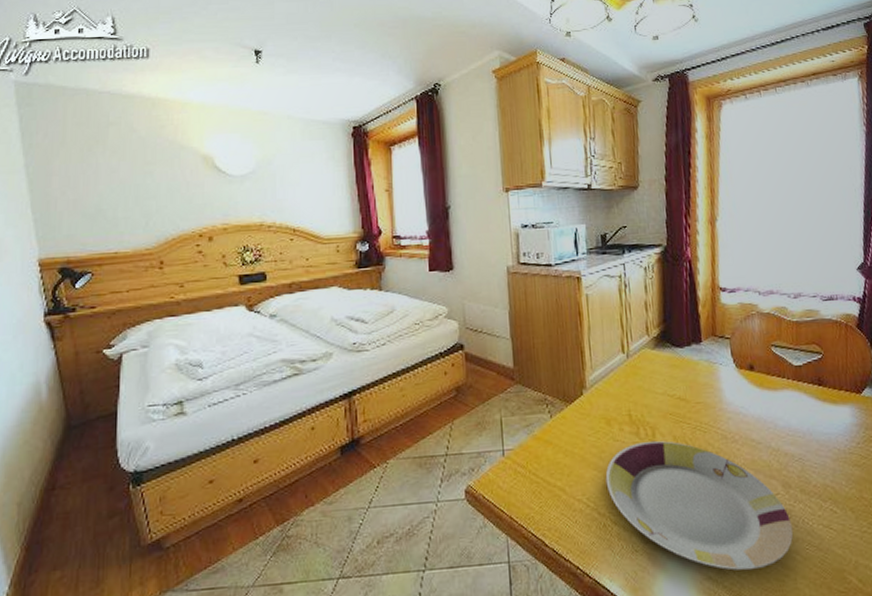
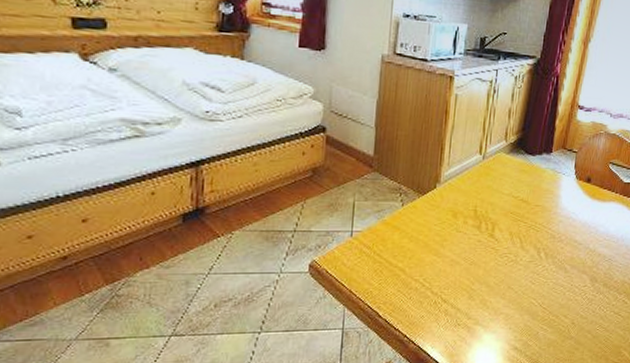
plate: present [605,441,794,571] -> none [443,234,591,344]

